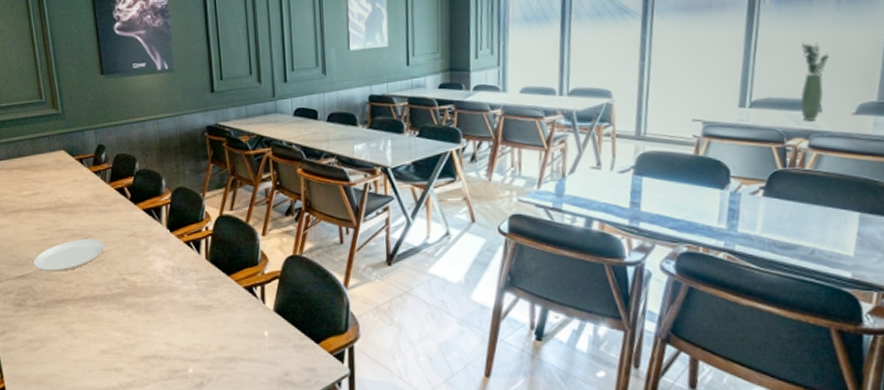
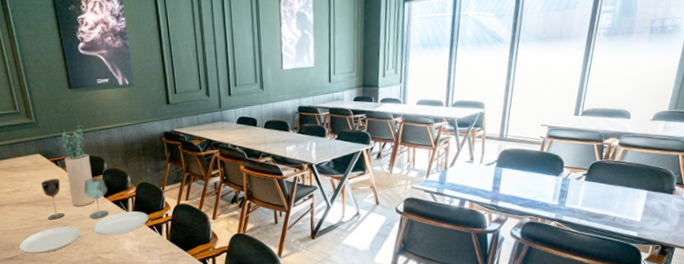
wineglass: none [63,180,87,230] -> present [41,179,65,220]
vase: none [89,113,124,215] -> present [61,122,95,207]
wine glass: none [111,179,138,230] -> present [83,177,108,218]
plate: none [118,222,185,252] -> present [92,211,149,236]
vase: present [800,41,829,121] -> none [616,65,639,126]

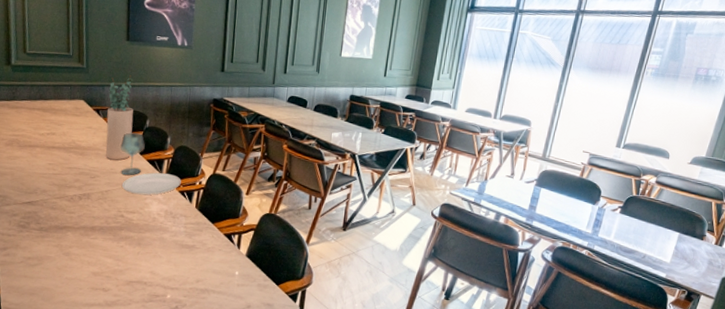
plate: present [18,226,81,254] -> none [41,177,109,203]
wineglass: present [41,179,65,220] -> none [77,127,99,170]

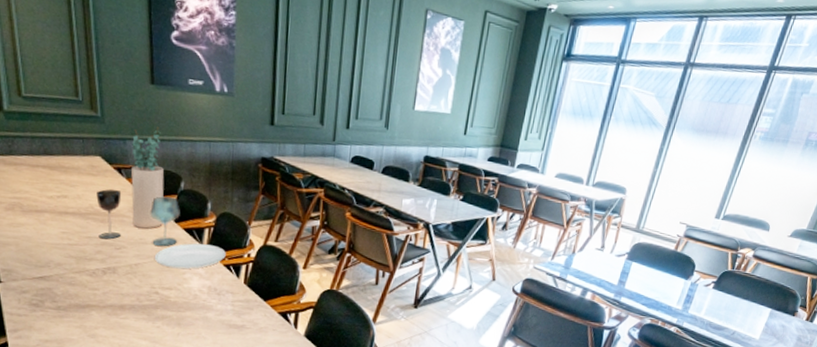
wineglass: none [77,127,99,170] -> present [96,189,122,239]

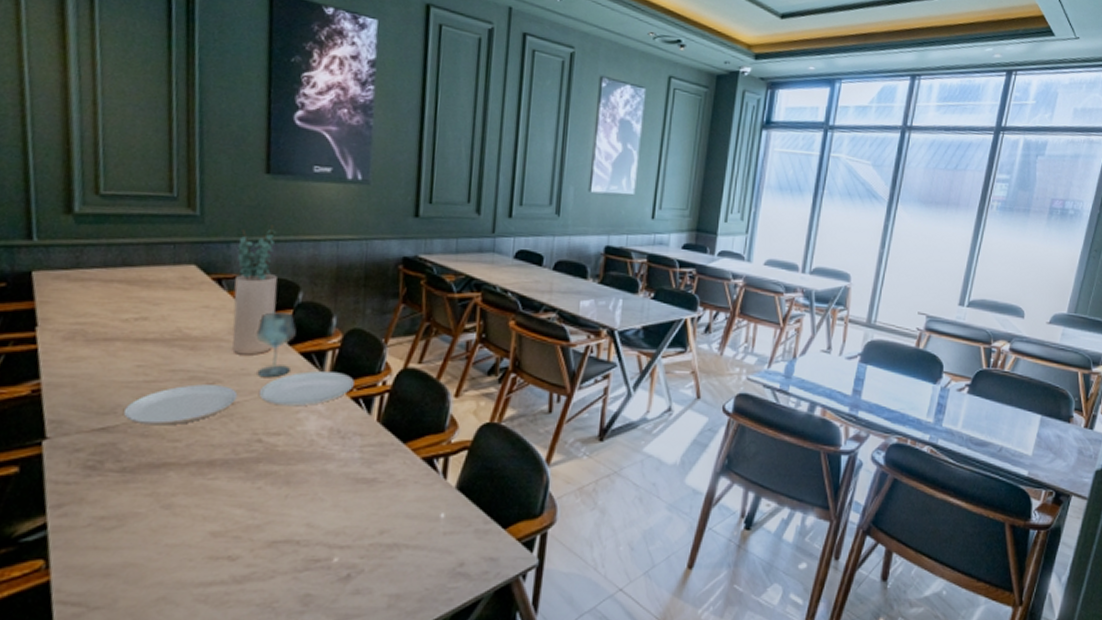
plate: none [55,248,139,278] -> present [123,384,238,426]
wineglass: present [96,189,122,239] -> none [185,306,221,372]

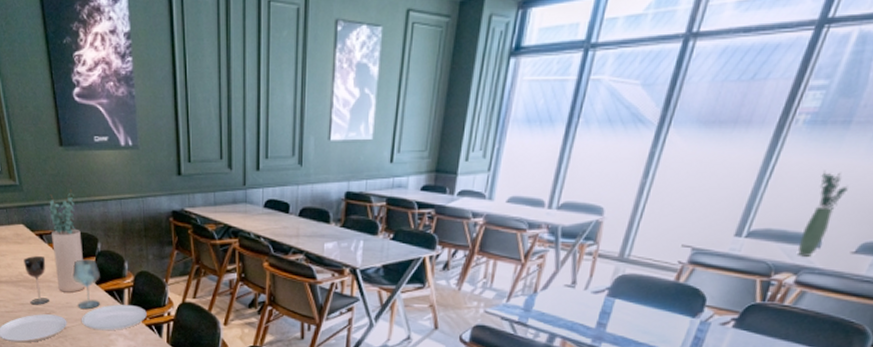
wineglass: none [185,306,221,372] -> present [24,256,49,305]
vase: none [1007,250,1036,326] -> present [797,170,848,257]

